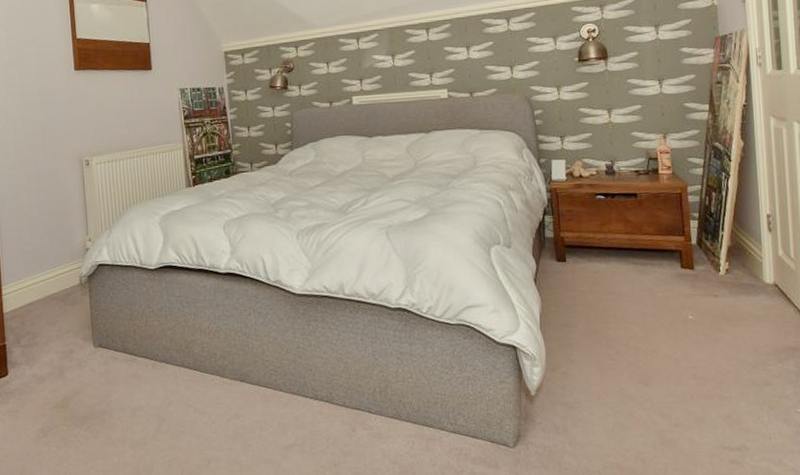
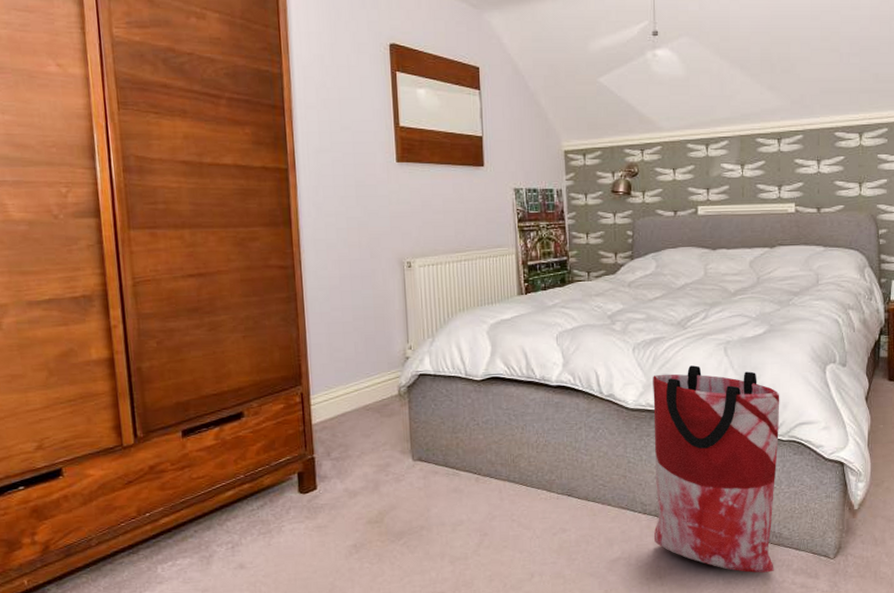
bag: none [317,250,452,462] -> present [653,365,780,573]

